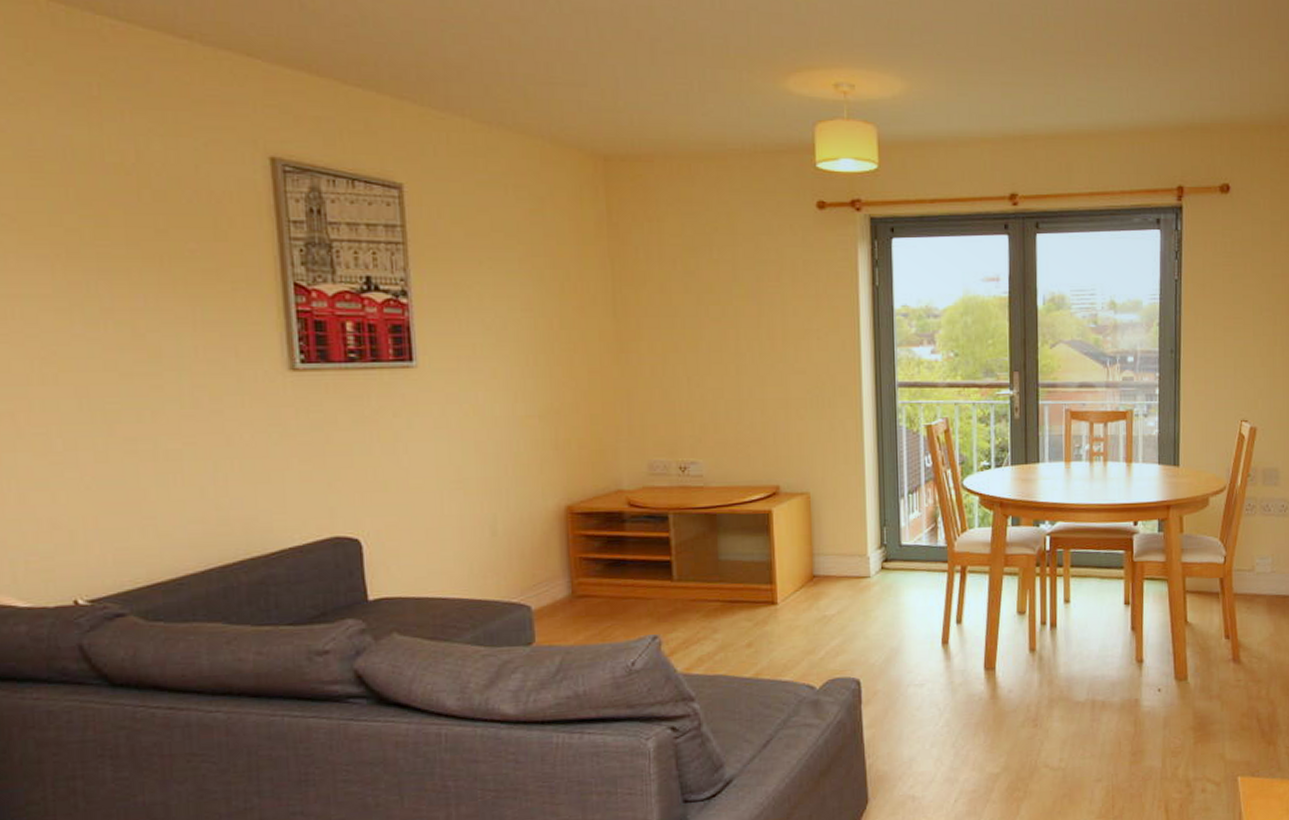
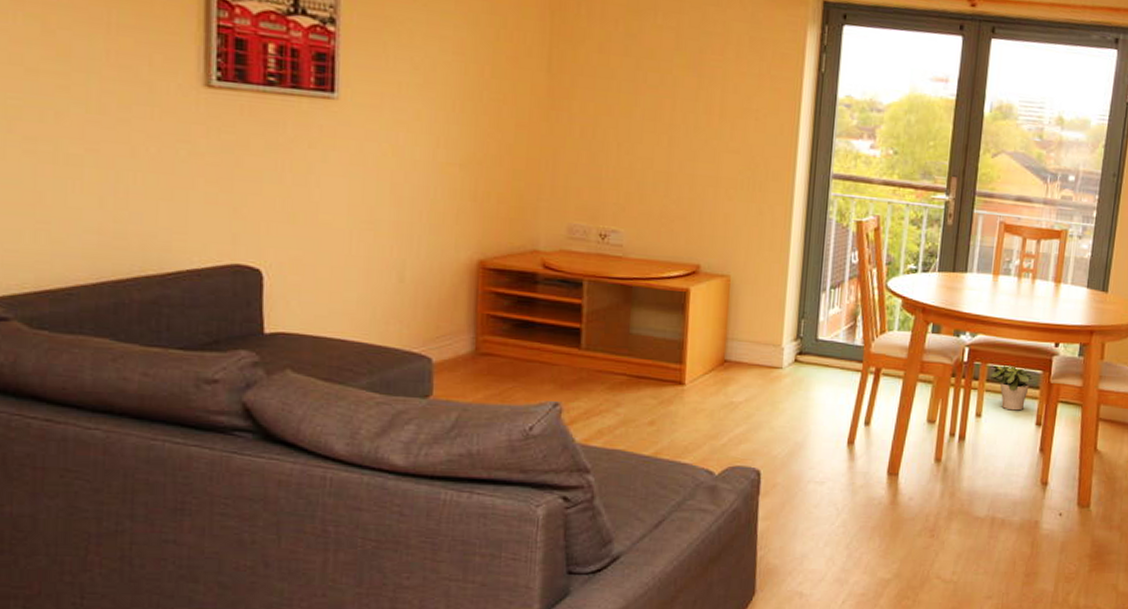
potted plant: none [1073,548,1117,593] -> present [989,364,1034,411]

